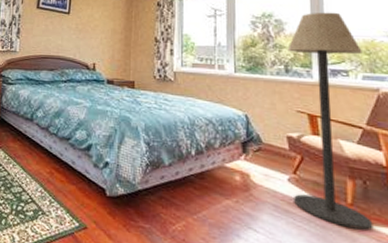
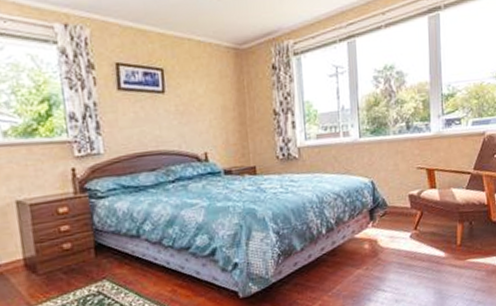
floor lamp: present [287,12,373,231] -> none [408,56,476,267]

